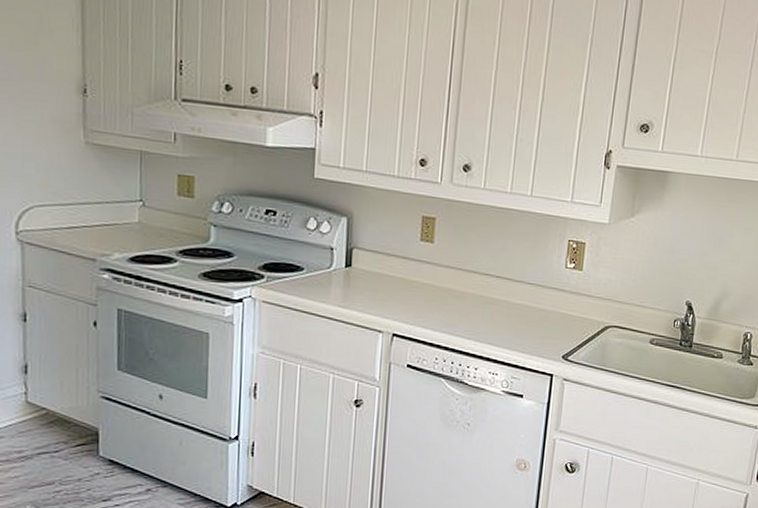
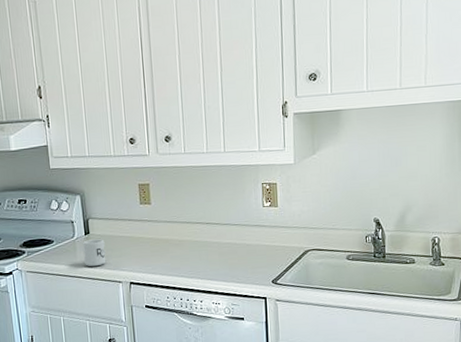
mug: none [338,274,369,308] -> present [83,239,106,267]

